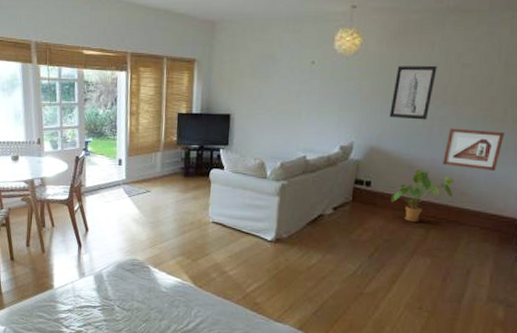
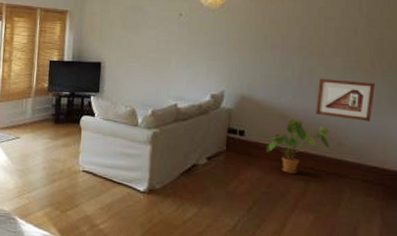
wall art: present [389,65,437,120] -> none [258,18,301,70]

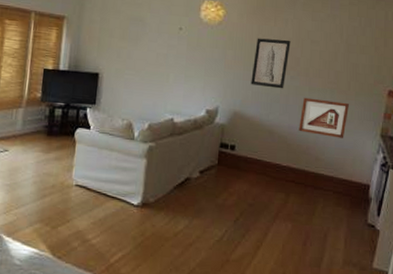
wall art: none [258,18,301,70] -> present [251,38,291,89]
house plant: present [266,119,330,174] -> none [253,135,309,186]

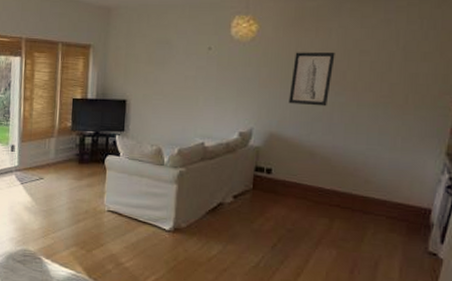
picture frame: present [298,97,349,138] -> none [344,114,406,158]

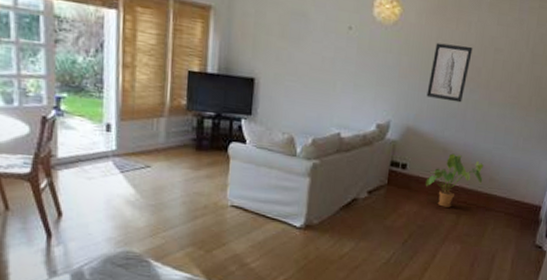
house plant: none [292,156,357,211] -> present [425,153,483,208]

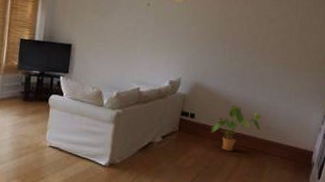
wall art: present [426,42,473,103] -> none [211,15,250,64]

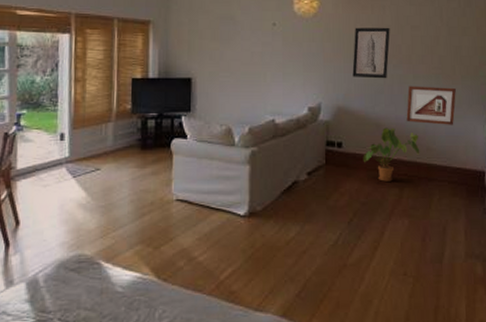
wall art: none [211,15,250,64] -> present [352,27,390,79]
picture frame: none [252,71,299,110] -> present [406,86,456,125]

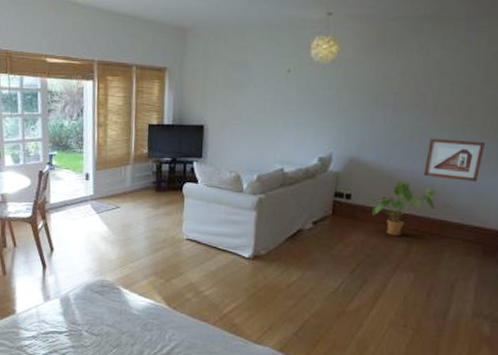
wall art: present [352,27,390,79] -> none [368,74,416,130]

